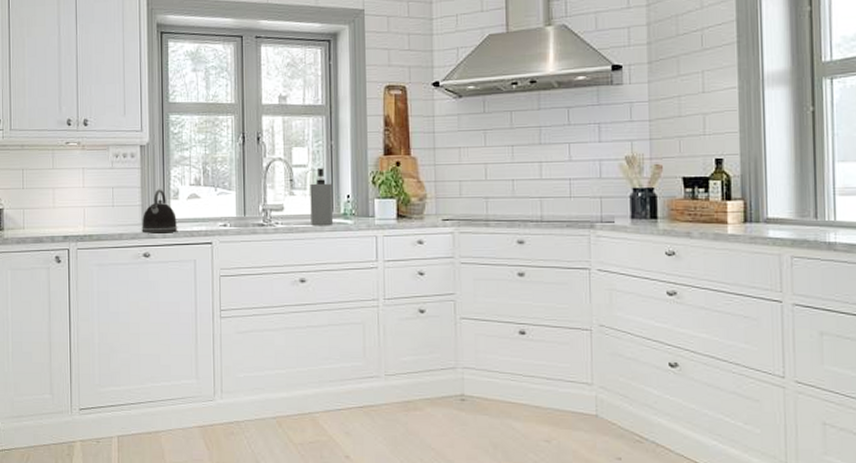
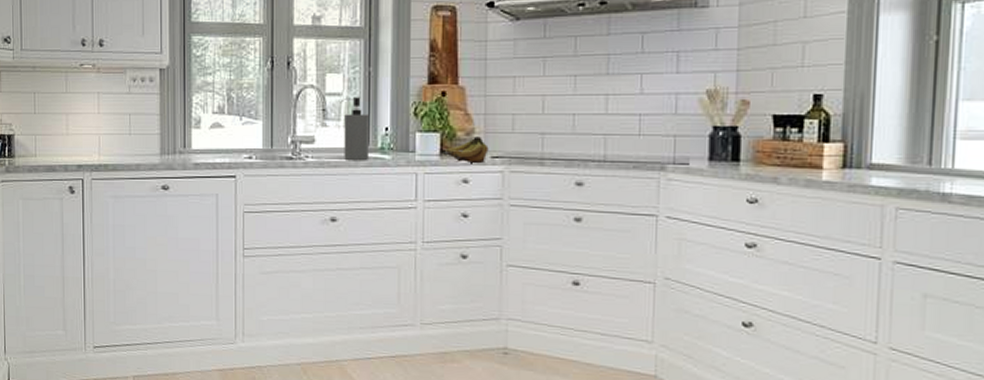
kettle: present [141,189,178,234] -> none [160,117,199,165]
fruit: none [400,201,440,227] -> present [444,136,489,164]

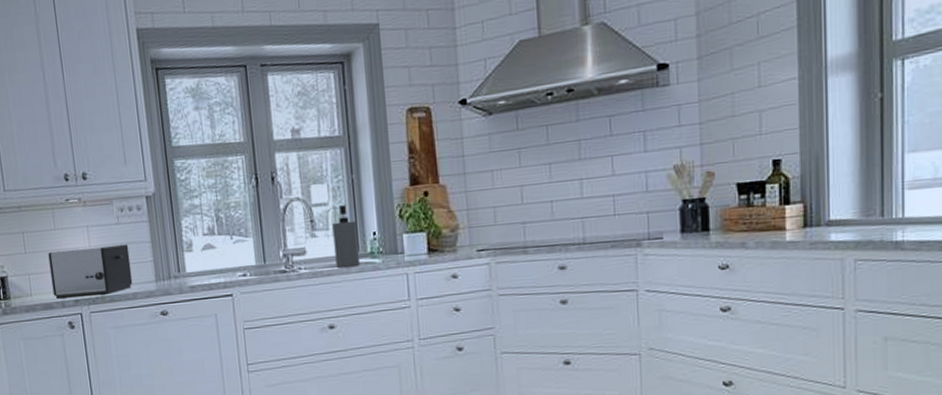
toaster: none [57,114,137,164] -> present [48,244,133,300]
fruit: present [444,136,489,164] -> none [431,232,474,259]

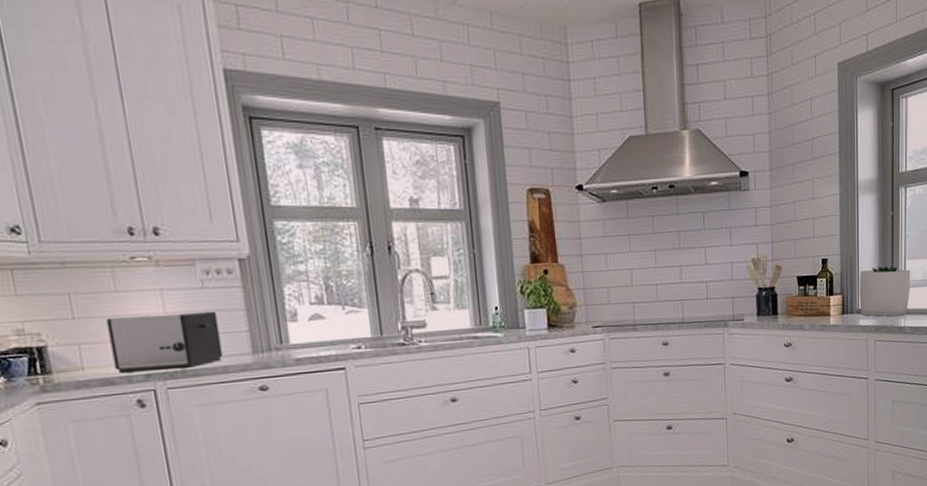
soap dispenser: present [326,205,361,268] -> none [447,279,483,342]
planter: none [829,162,913,229] -> present [859,265,911,317]

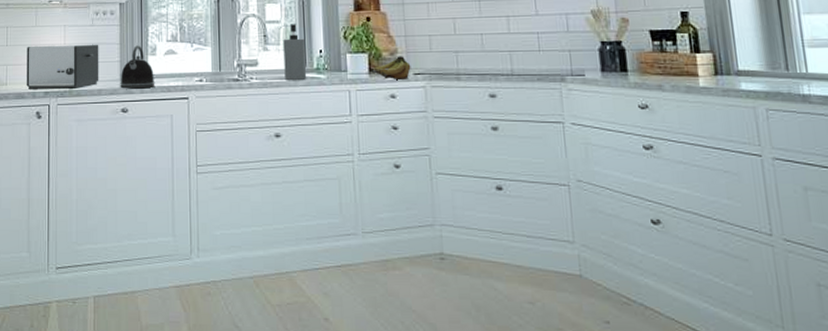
kettle: none [252,310,301,364] -> present [120,45,155,89]
soap dispenser: none [447,279,483,342] -> present [279,24,307,81]
fruit: none [551,309,590,335] -> present [372,56,411,81]
planter: present [859,265,911,317] -> none [735,21,813,81]

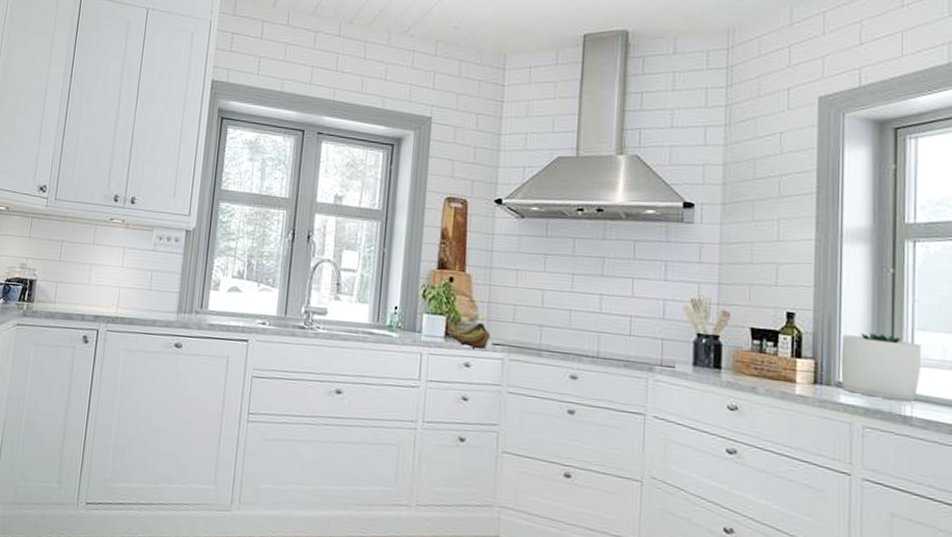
toaster: present [26,44,99,90] -> none [76,265,159,317]
kettle: present [120,45,155,89] -> none [176,277,215,326]
soap dispenser: present [279,24,307,81] -> none [354,274,381,336]
planter: none [735,21,813,81] -> present [840,332,922,401]

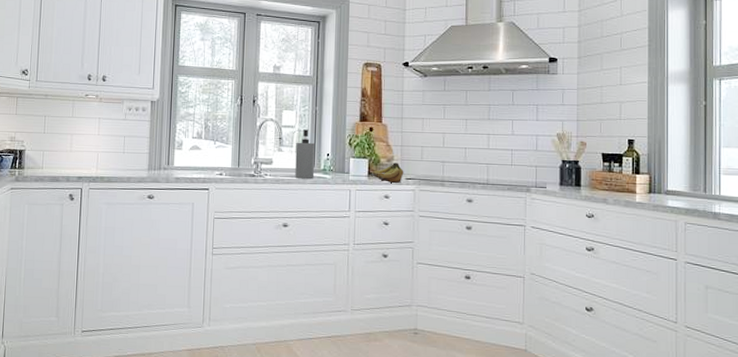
soap dispenser: none [354,274,381,336] -> present [293,129,316,179]
planter: present [840,332,922,401] -> none [668,151,727,201]

